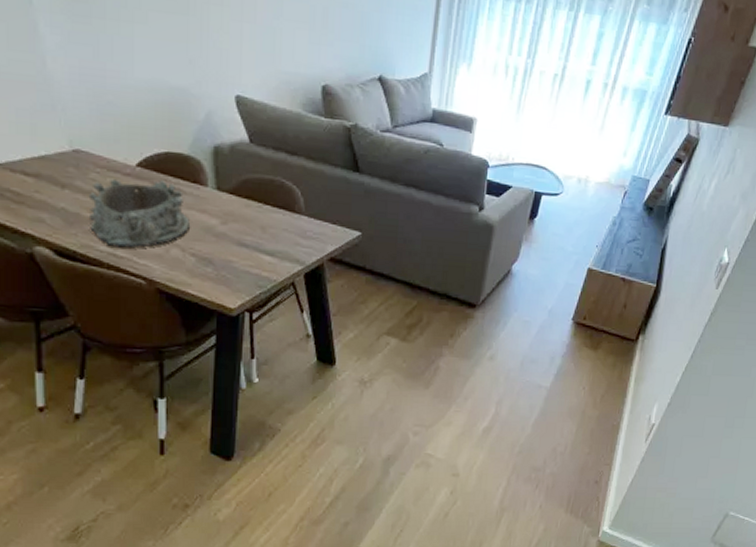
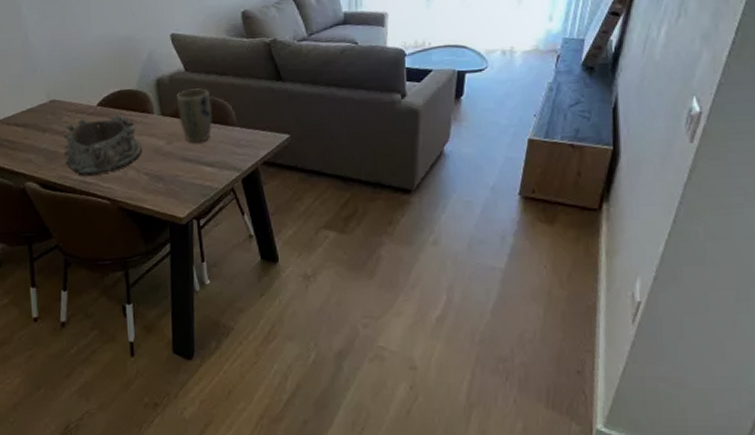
plant pot: none [236,164,279,228] -> present [176,88,213,144]

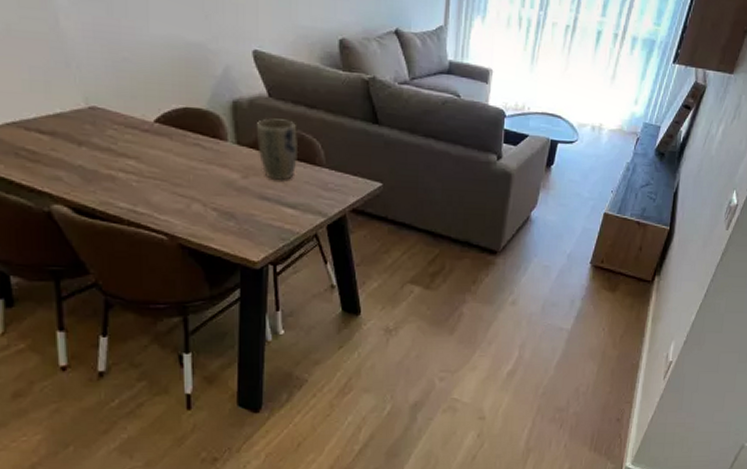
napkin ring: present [62,114,142,176] -> none [106,135,210,205]

